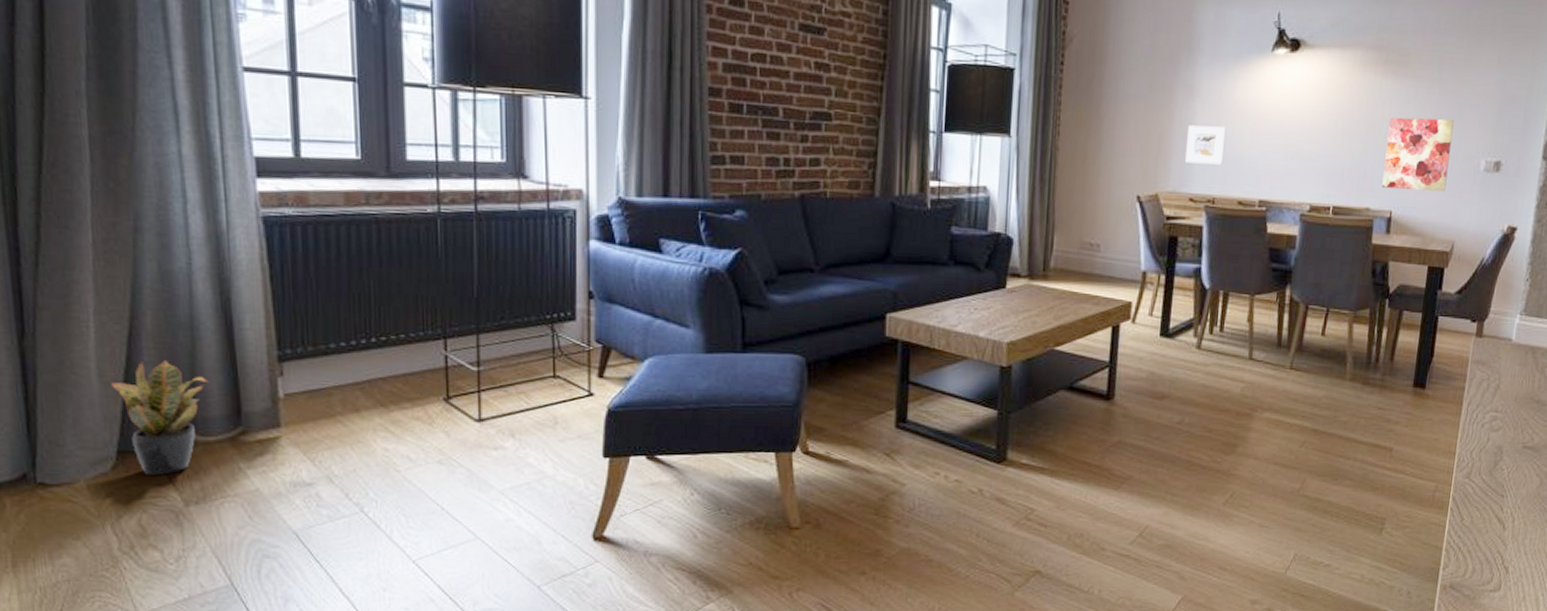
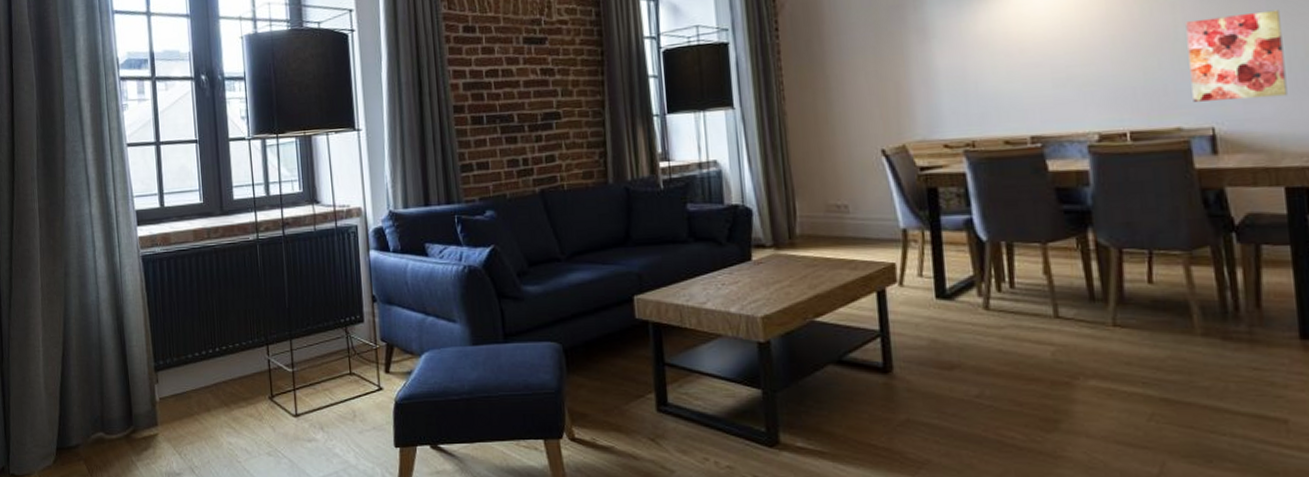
potted plant: present [111,360,209,475] -> none [53,374,111,467]
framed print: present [1185,125,1225,165] -> none [928,64,976,108]

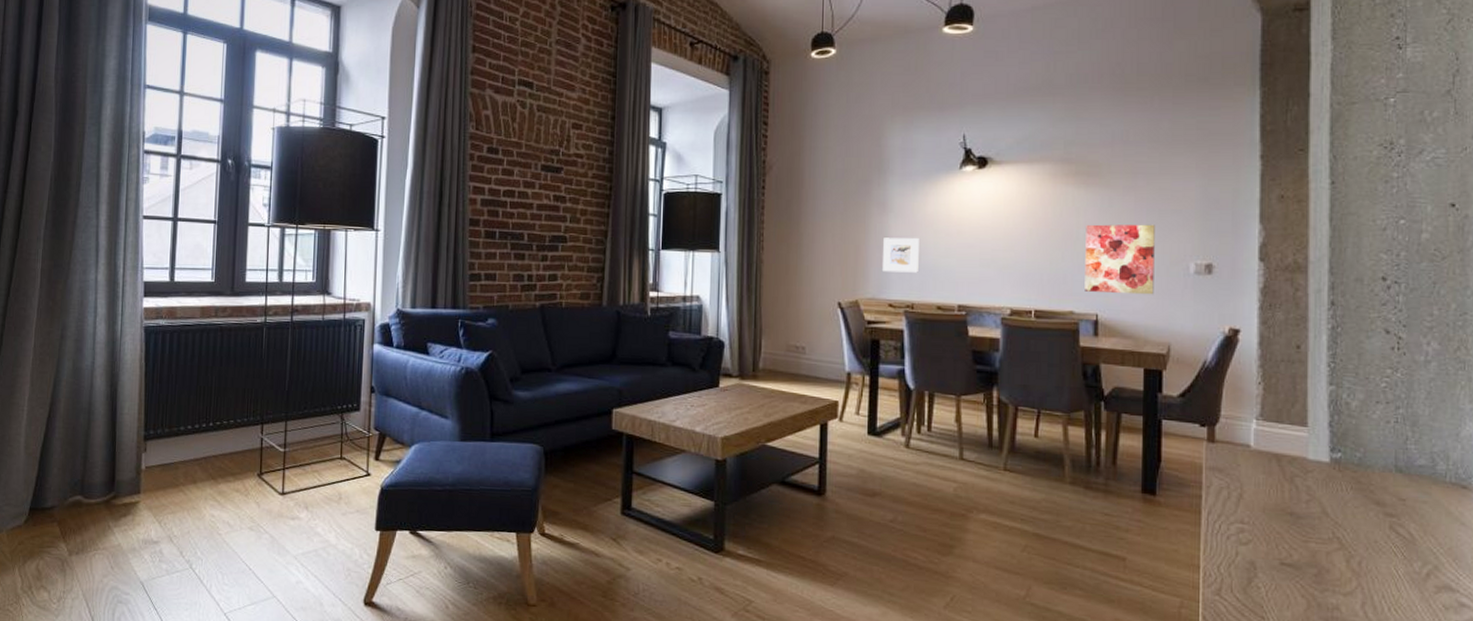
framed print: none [928,64,976,108] -> present [883,237,919,273]

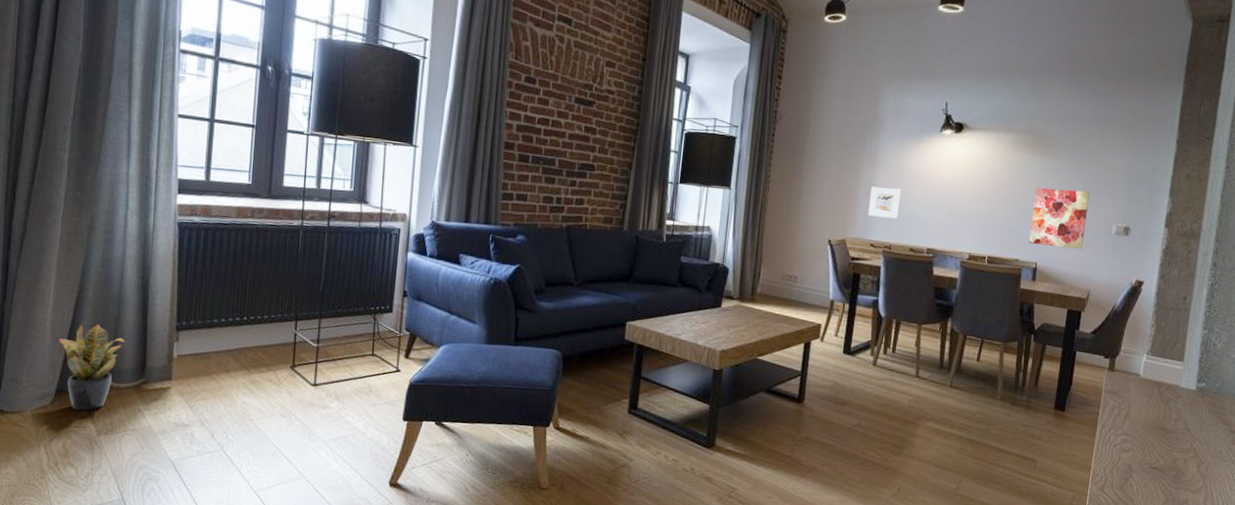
potted plant: none [32,437,96,529] -> present [59,324,126,411]

